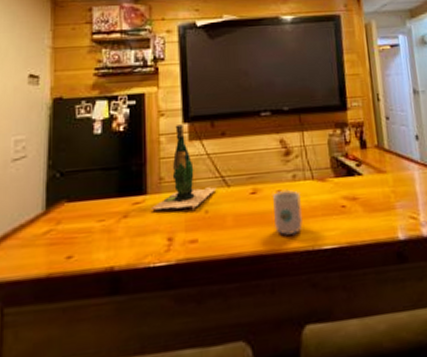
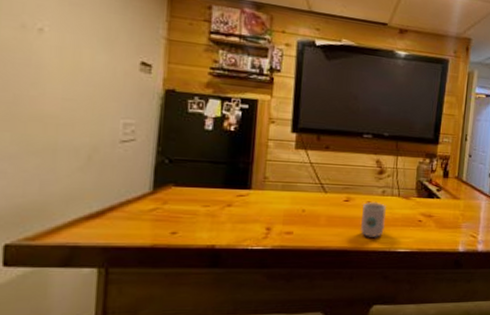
beer bottle: present [150,124,217,211] -> none [253,133,315,208]

